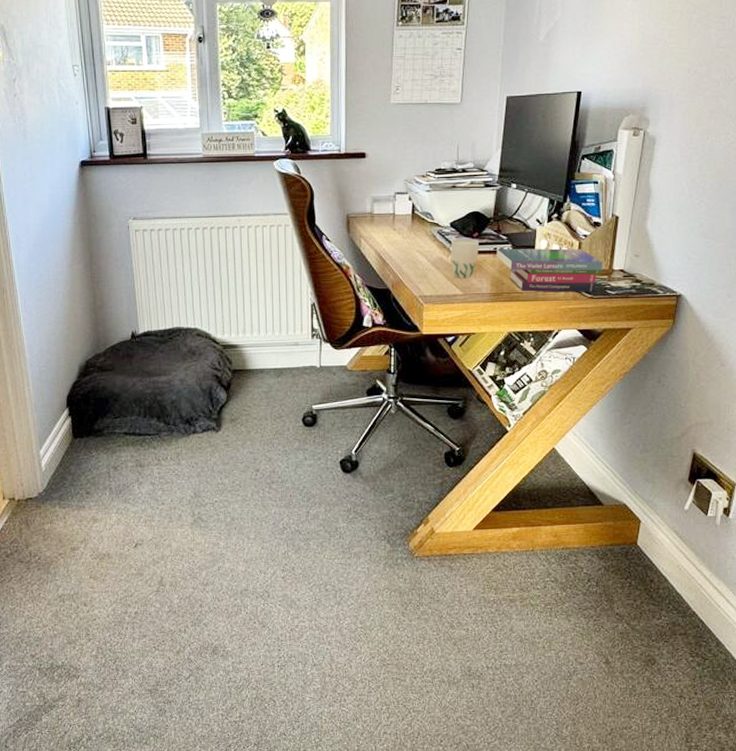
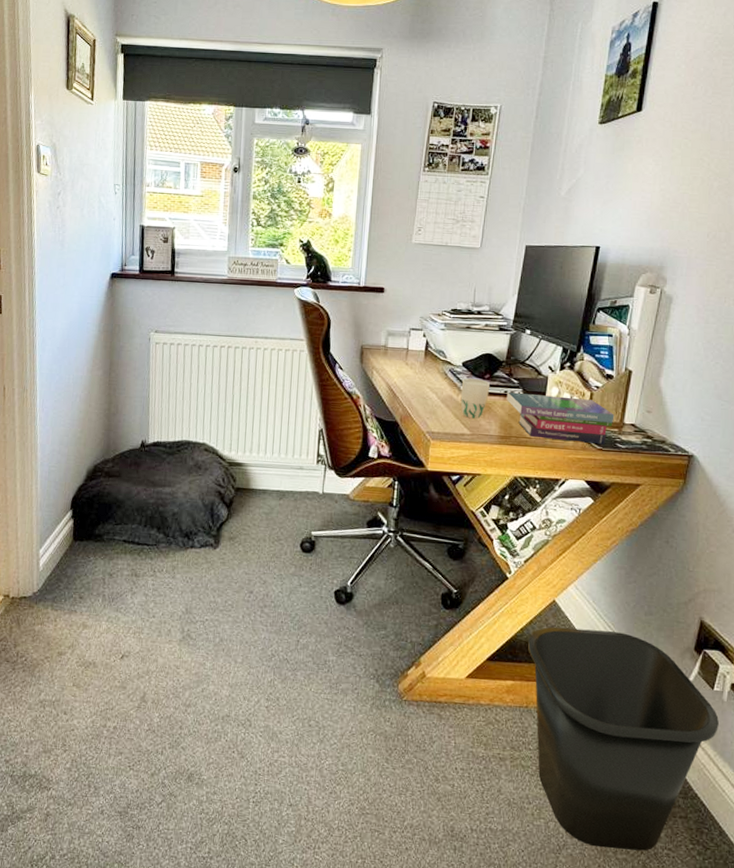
waste bin: none [531,472,713,670] -> present [528,627,719,851]

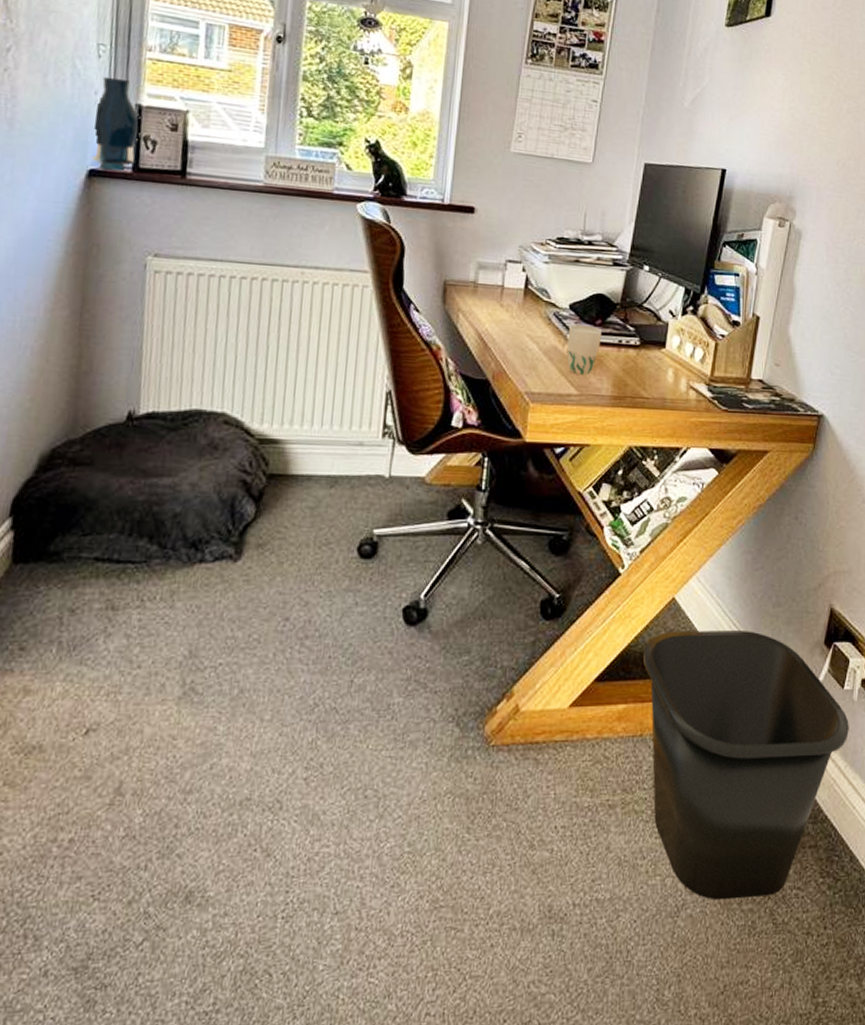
vase: none [113,207,144,273] -> present [91,76,141,171]
books: present [506,392,615,445] -> none [621,341,741,405]

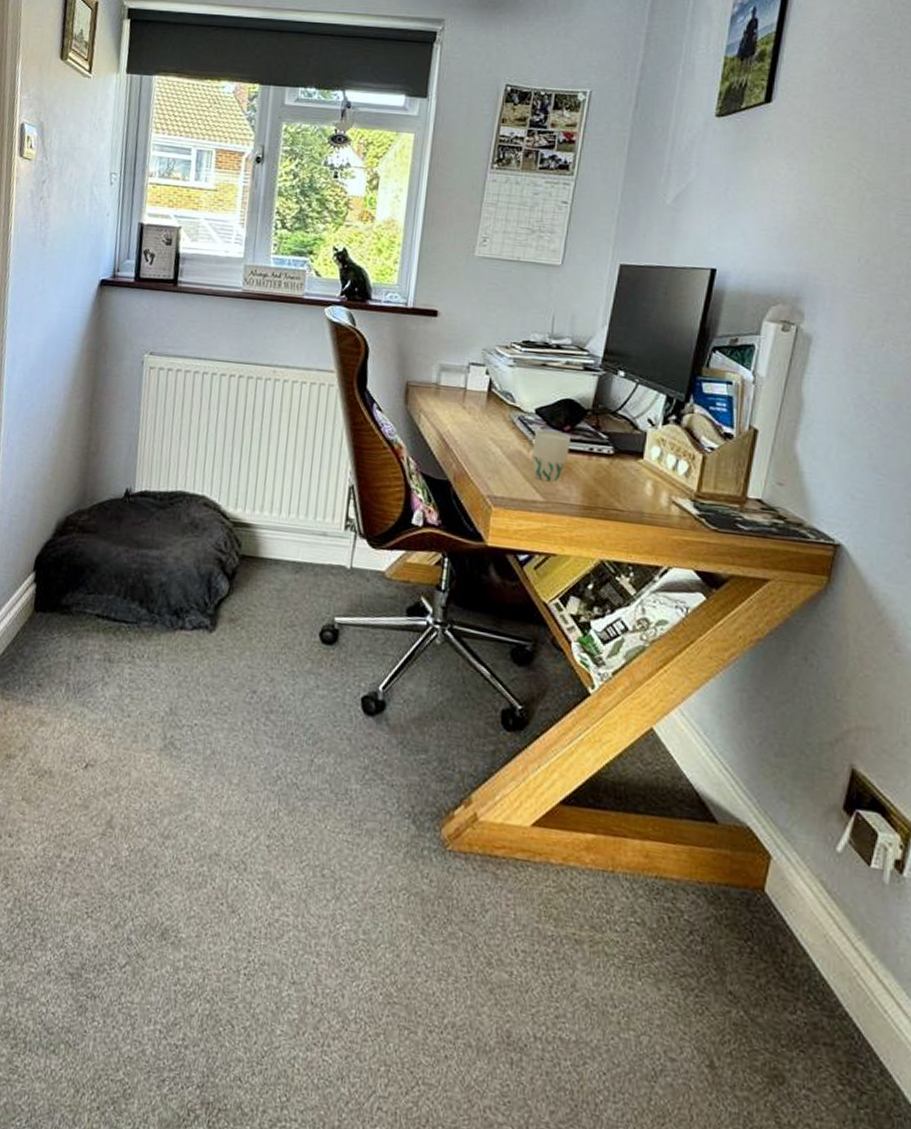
vase: present [91,76,141,171] -> none [103,200,142,281]
waste bin: present [643,630,849,901] -> none [616,764,878,1089]

